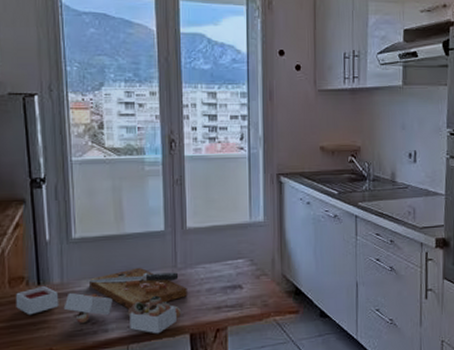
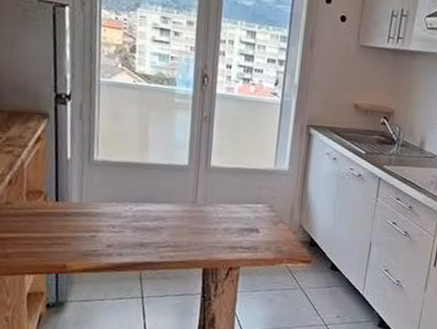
cutting board: present [16,267,187,334] -> none [32,198,205,265]

